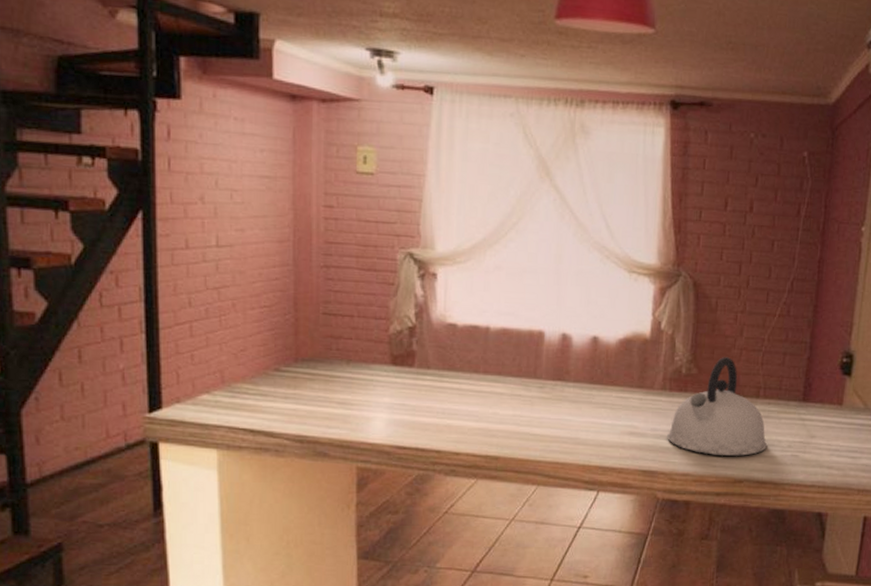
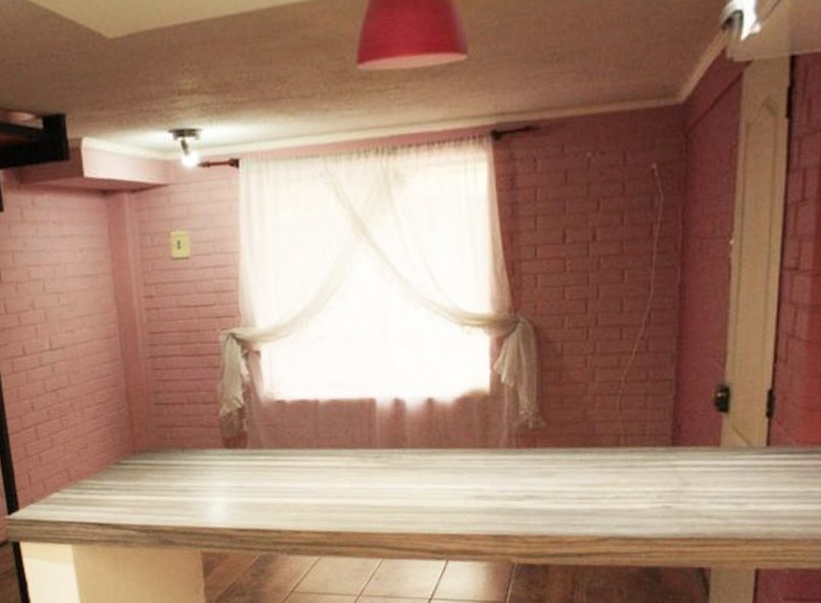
kettle: present [667,357,768,456] -> none [518,405,634,513]

